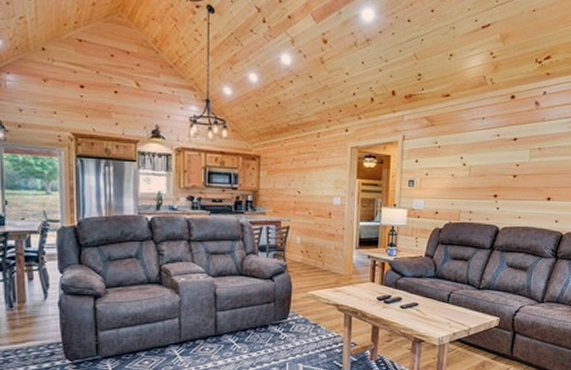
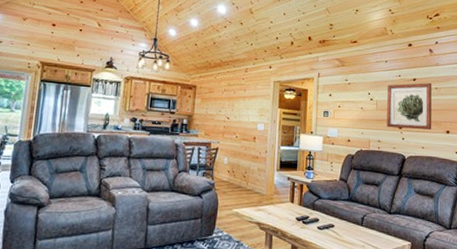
wall art: none [480,142,535,198] -> present [387,82,432,130]

